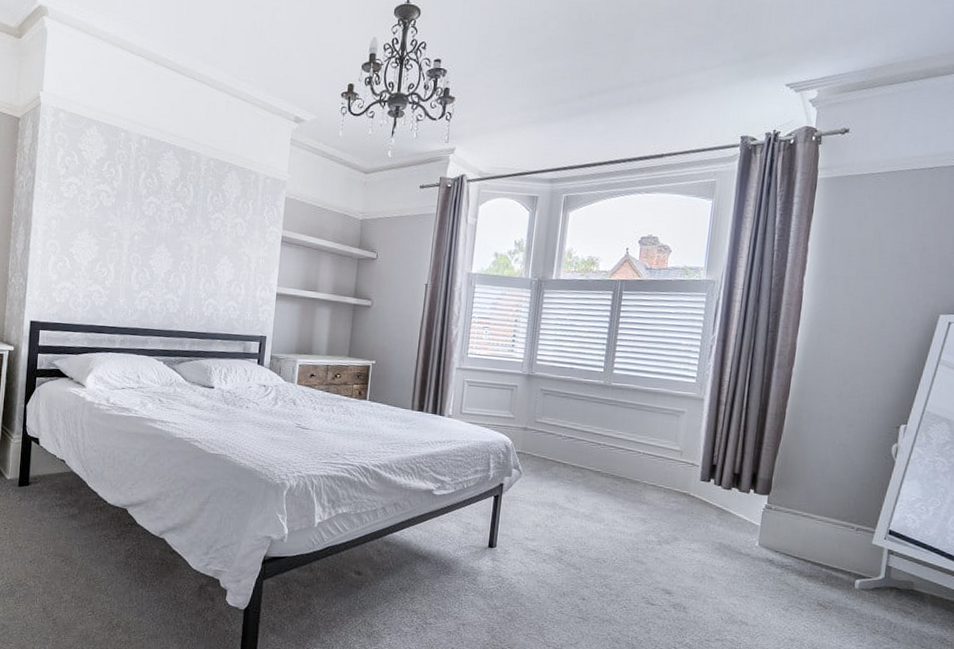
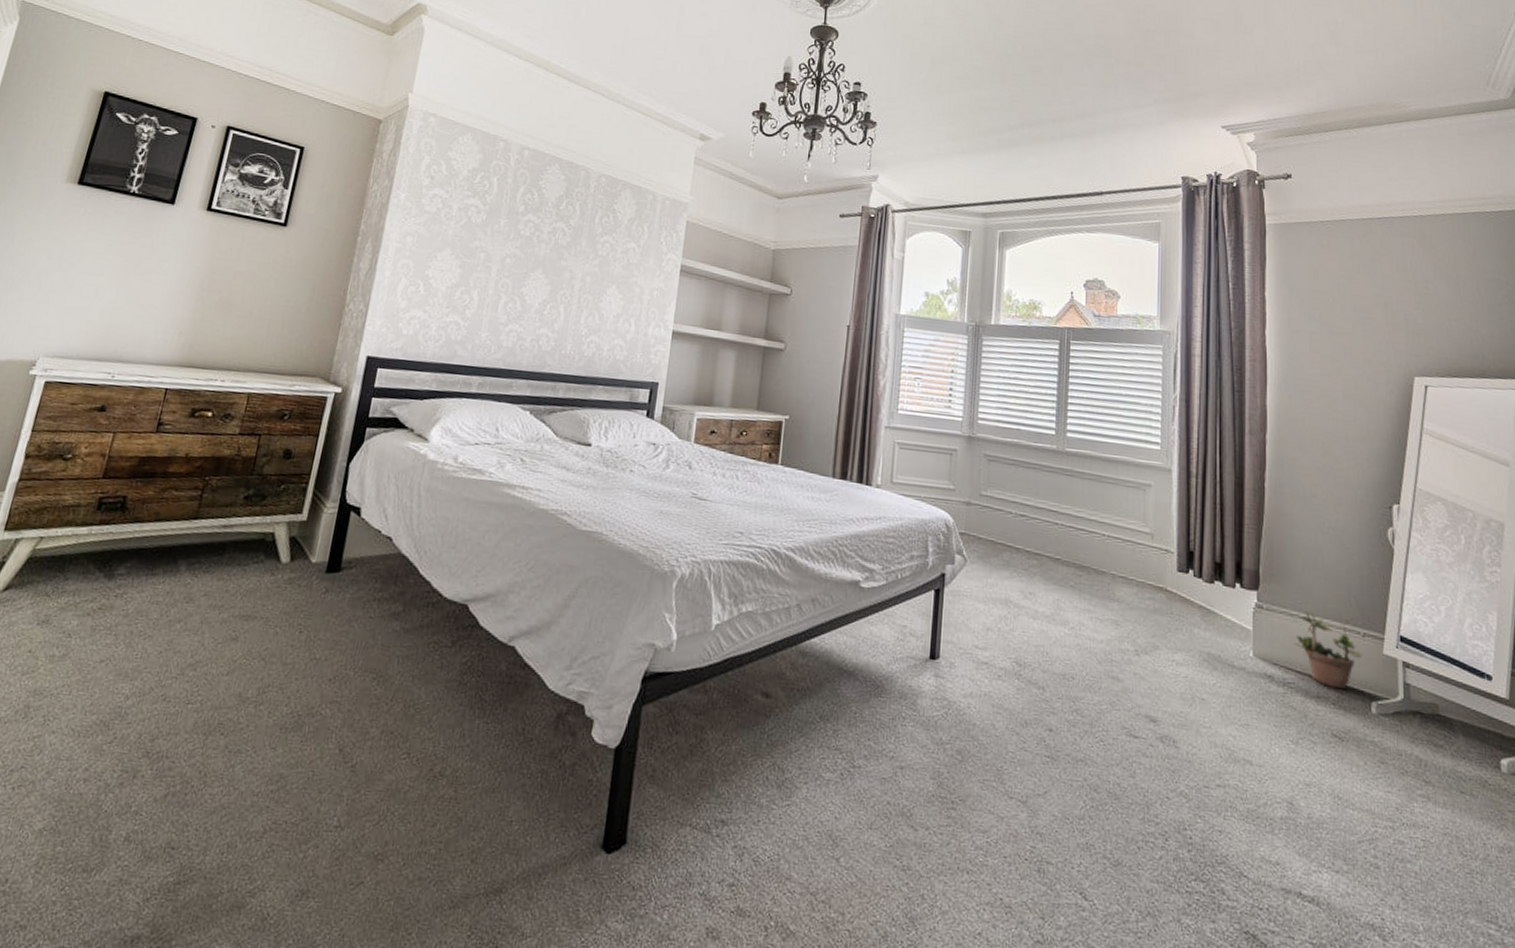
potted plant: none [794,511,854,571] -> present [1293,611,1363,690]

